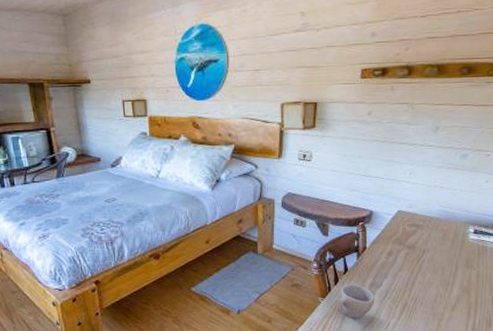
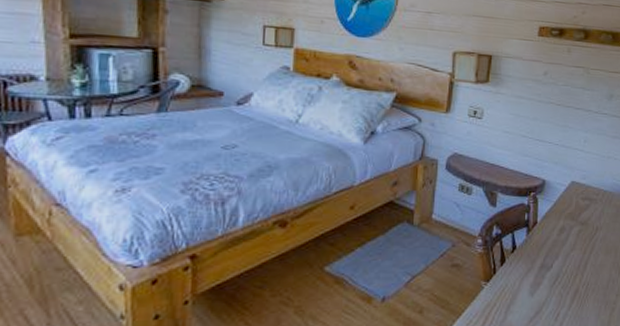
cup: present [336,284,375,319] -> none [501,265,545,308]

